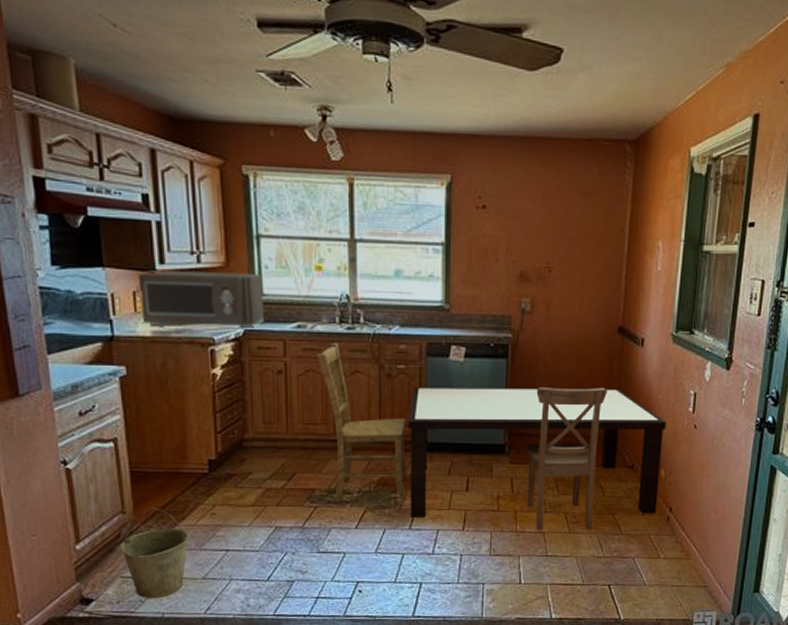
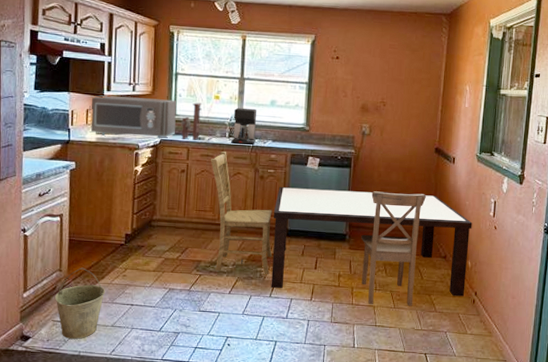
paper towel holder: none [271,276,299,330] -> present [181,102,202,141]
coffee maker: none [344,281,377,332] -> present [231,107,257,145]

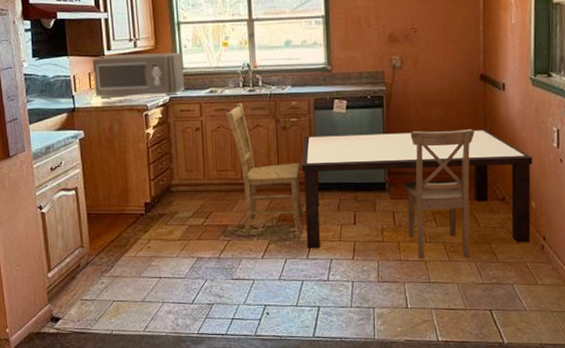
bucket: present [55,267,106,339] -> none [80,242,131,317]
paper towel holder: present [181,102,202,141] -> none [189,52,211,96]
coffee maker: present [231,107,257,145] -> none [246,52,273,93]

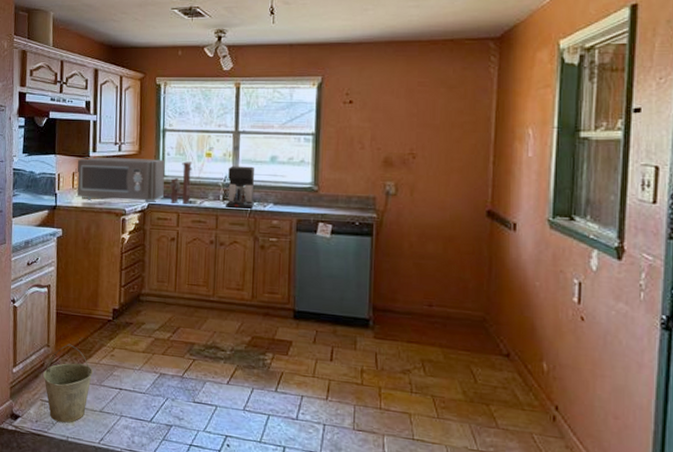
bucket: none [80,242,131,317] -> present [43,344,94,423]
paper towel holder: none [189,52,211,96] -> present [170,161,193,205]
dining chair: present [225,103,305,235] -> none [202,217,278,365]
coffee maker: none [246,52,273,93] -> present [226,166,255,209]
dining table: present [301,130,533,248] -> none [276,259,546,411]
dining chair: present [403,129,475,259] -> none [389,266,477,418]

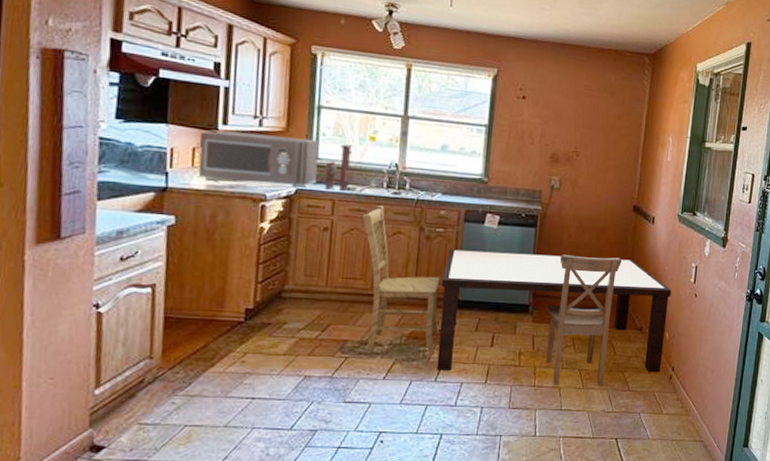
bucket: present [43,344,94,423] -> none [142,353,217,446]
dining chair: none [202,217,278,365] -> present [362,205,440,356]
coffee maker: present [226,166,255,209] -> none [390,152,424,198]
dining table: none [276,259,546,411] -> present [436,249,671,373]
dining chair: none [389,266,477,418] -> present [546,254,622,385]

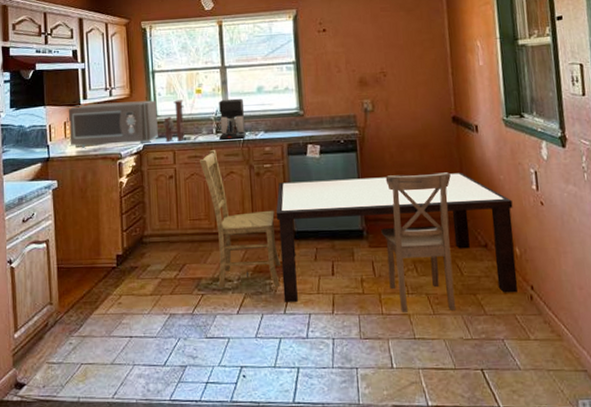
coffee maker: none [390,152,424,198] -> present [219,98,246,140]

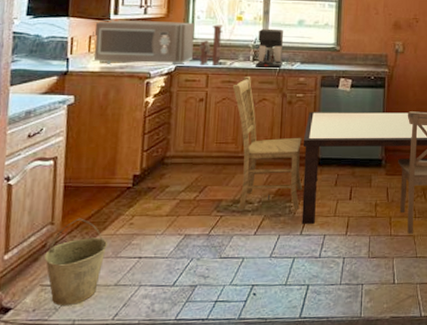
bucket: none [48,298,101,383] -> present [44,218,109,306]

